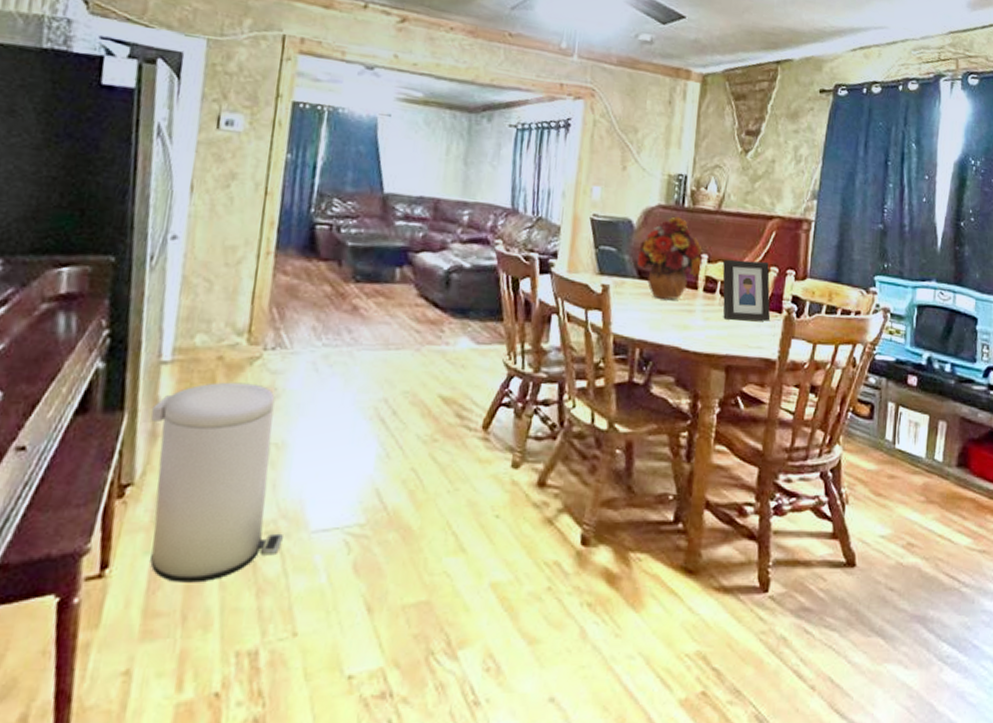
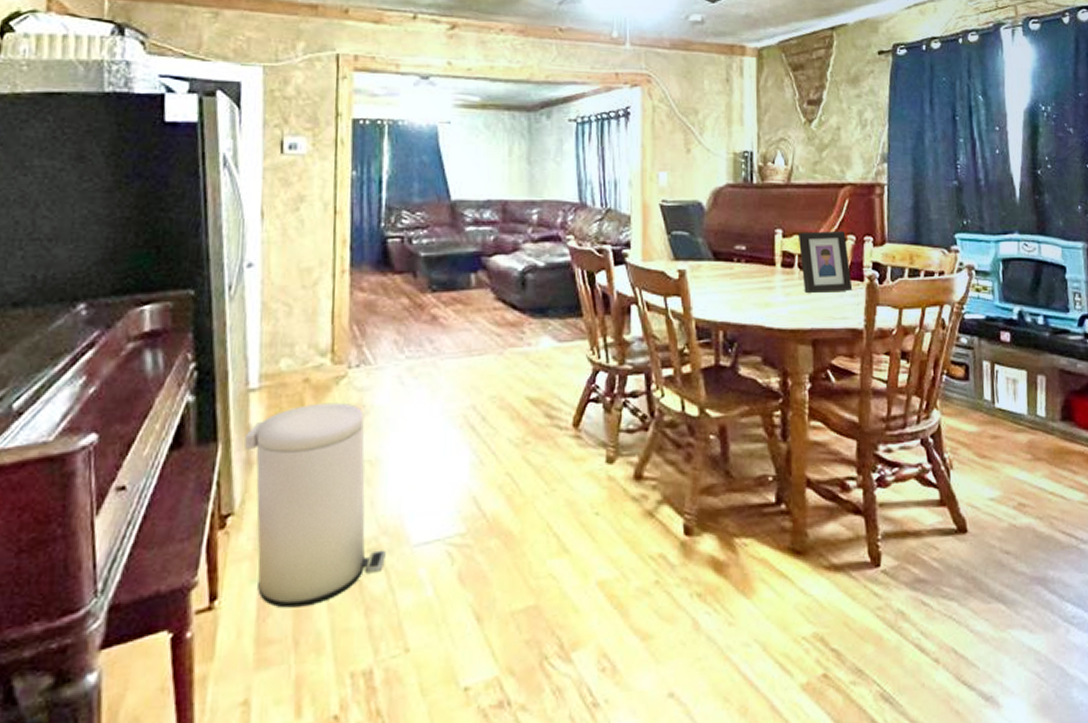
flower arrangement: present [636,216,703,299] -> none [710,194,778,278]

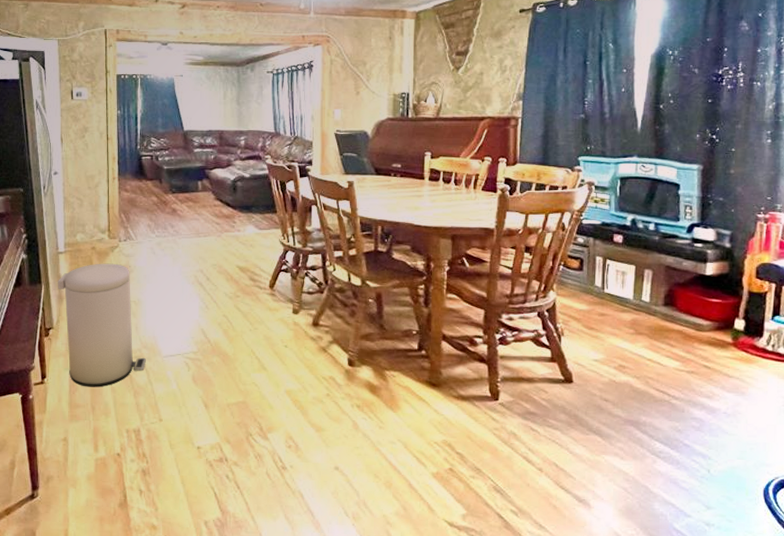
picture frame: present [799,231,853,293] -> none [444,154,487,200]

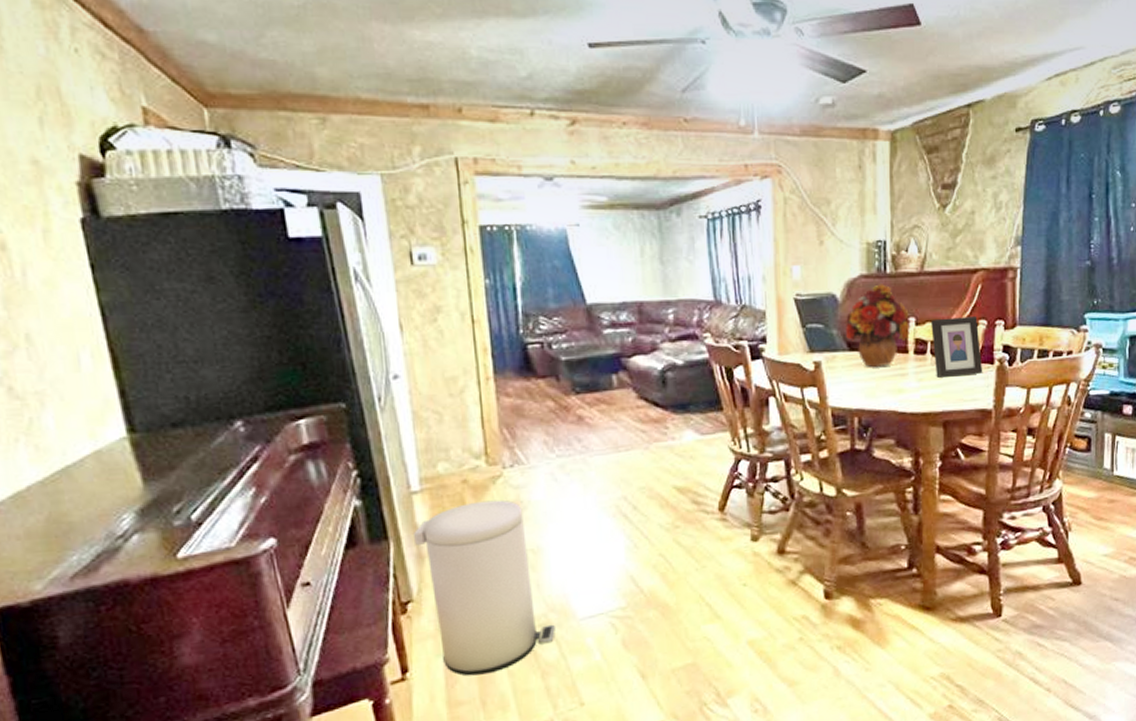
flower arrangement: none [373,125,427,188] -> present [845,284,911,367]
picture frame: none [444,154,487,200] -> present [931,317,983,378]

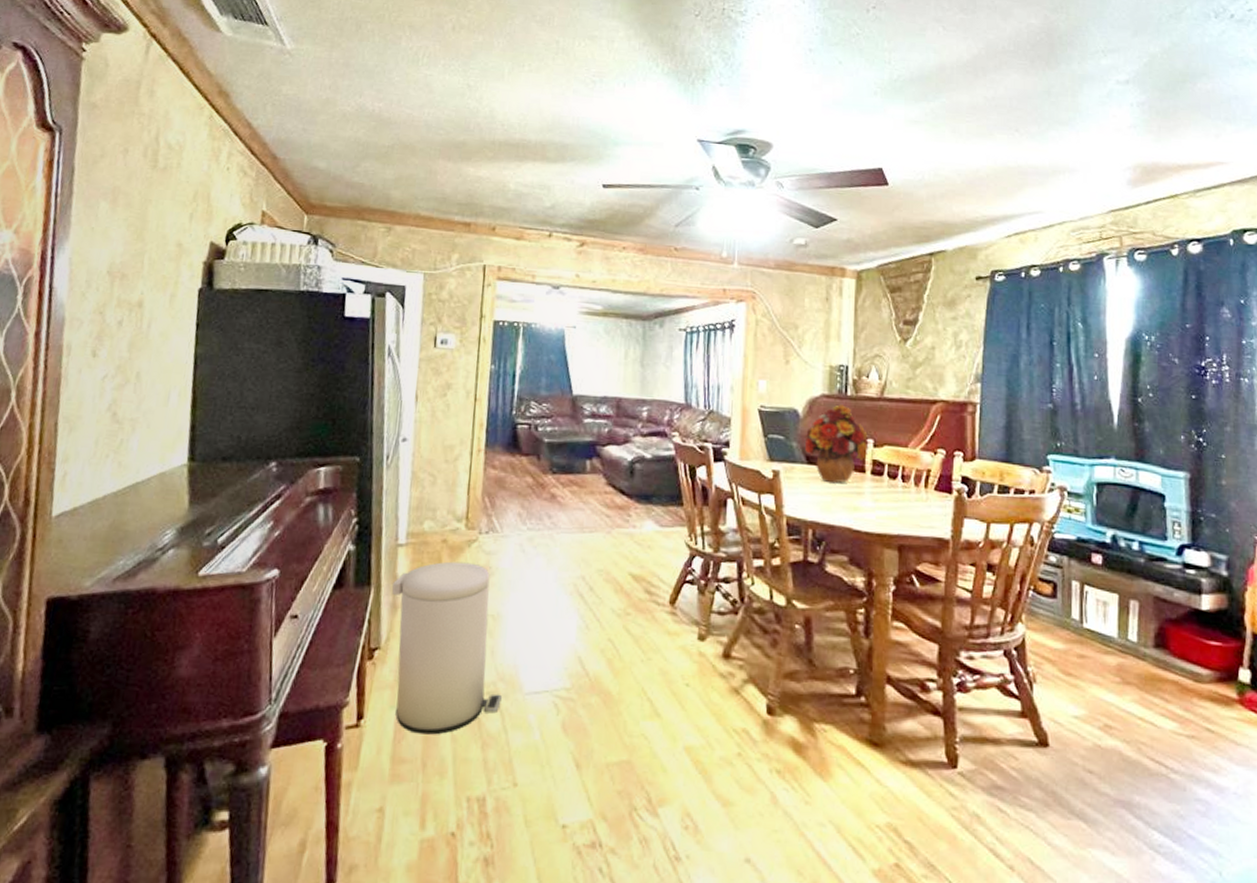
picture frame: present [931,317,983,378] -> none [889,443,941,502]

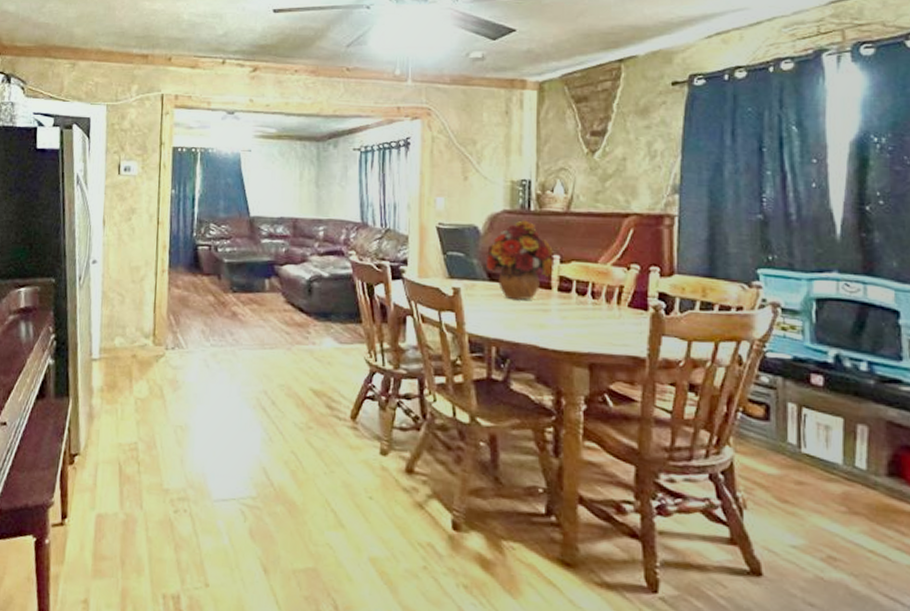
pedal bin: present [391,561,503,735] -> none [87,375,193,535]

